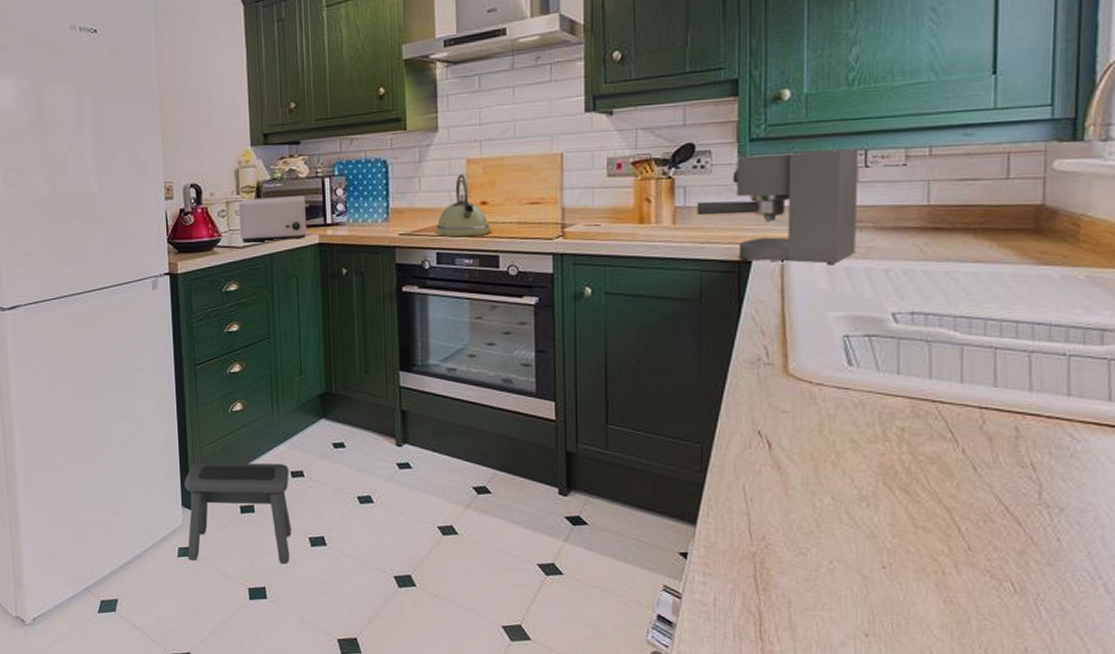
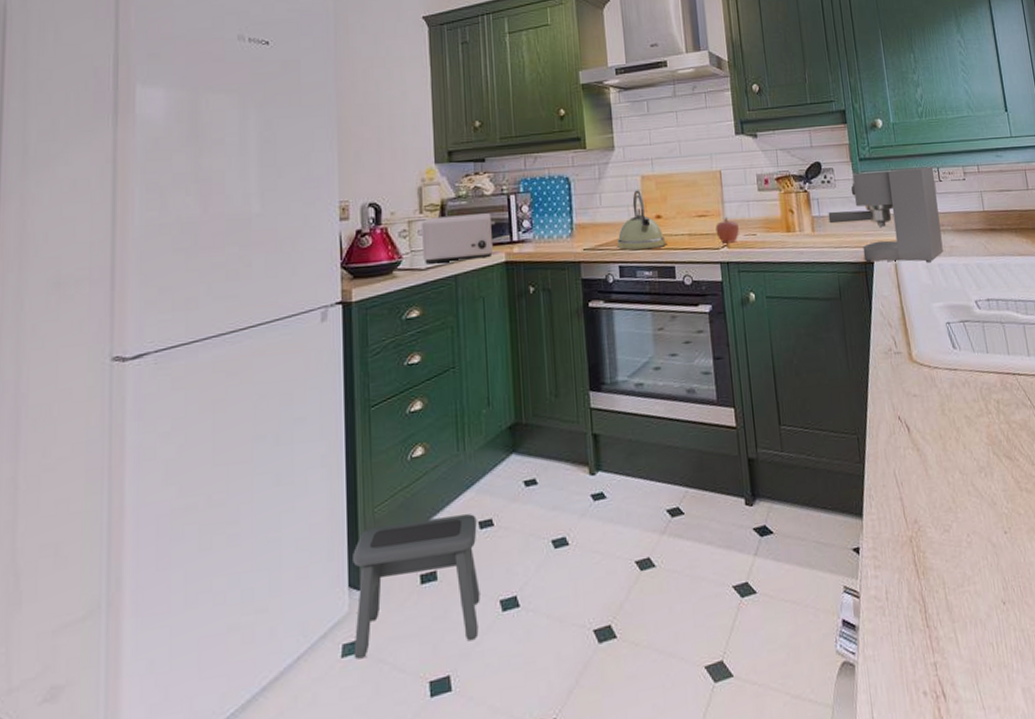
fruit: none [550,206,580,233] -> present [715,218,740,243]

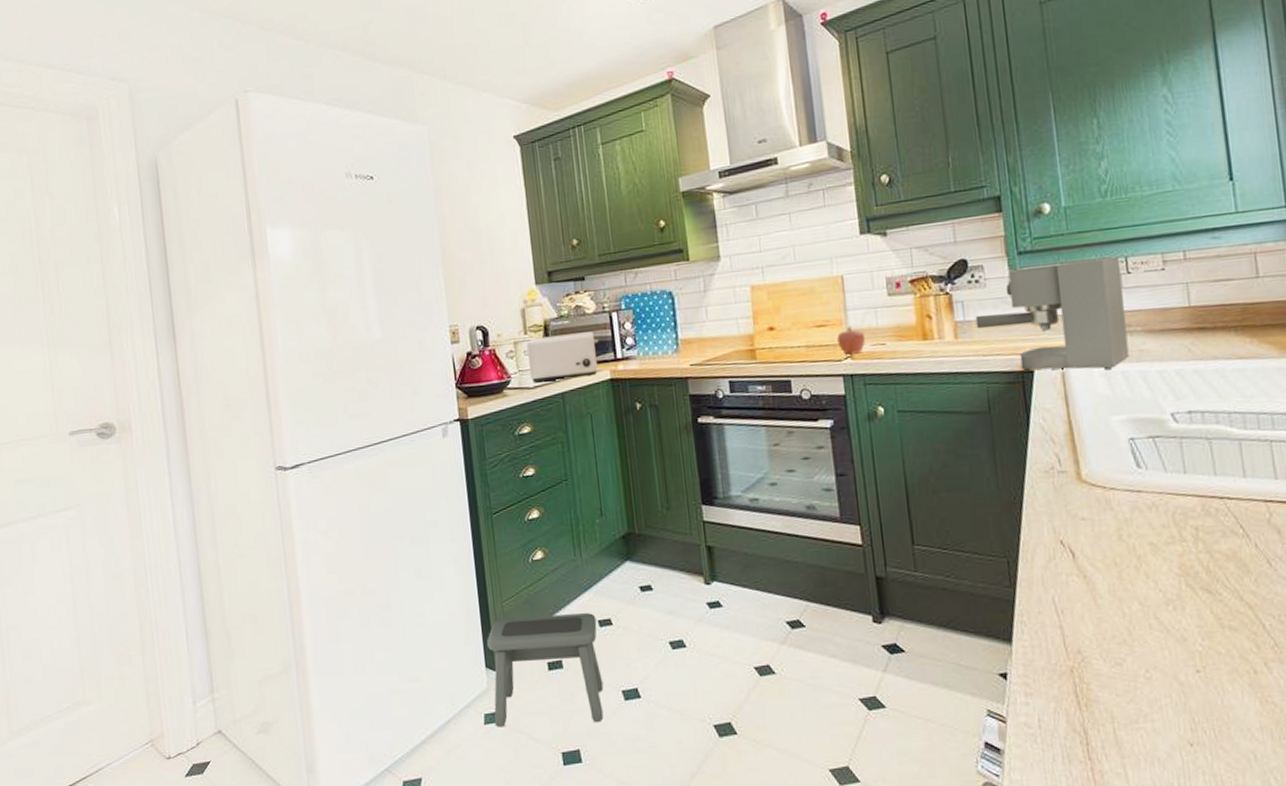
kettle: present [616,190,666,251] -> none [725,301,781,365]

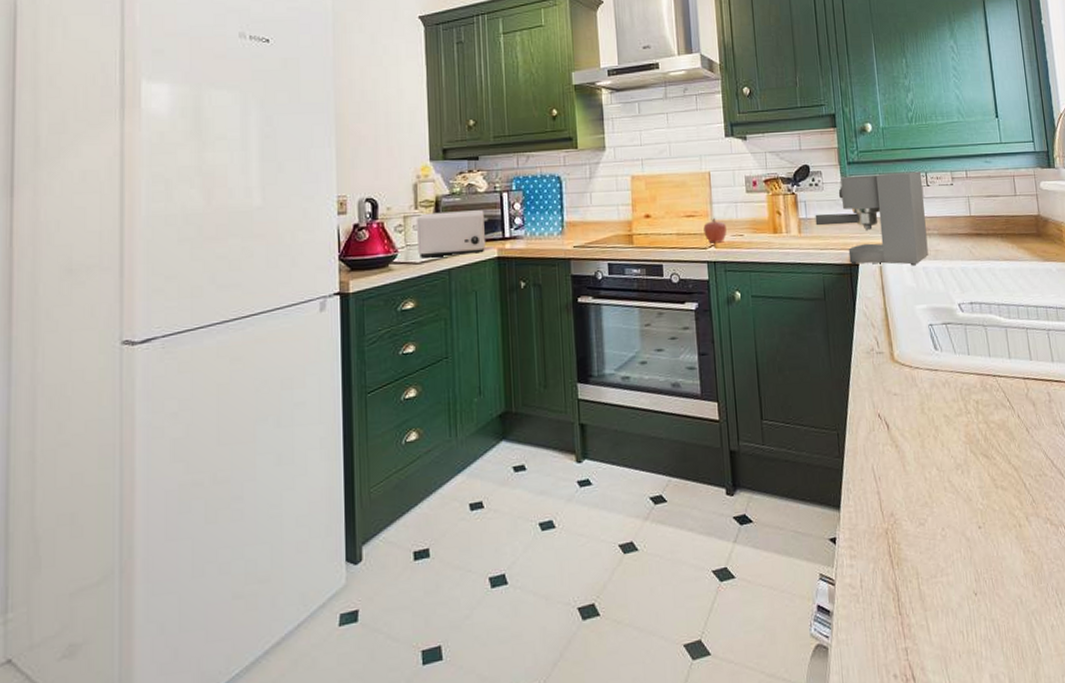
step stool: present [487,613,604,727] -> none [350,496,470,628]

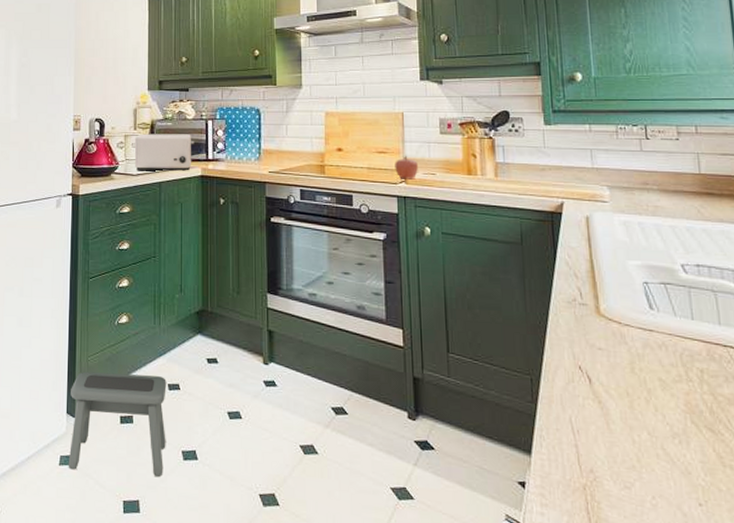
step stool: none [350,496,470,628] -> present [68,371,167,477]
coffee maker: present [815,171,929,266] -> none [513,123,646,220]

